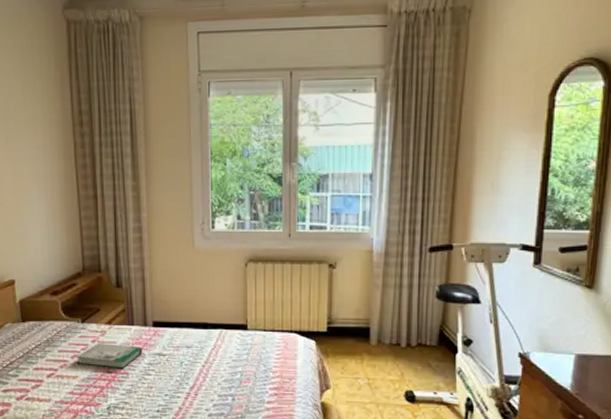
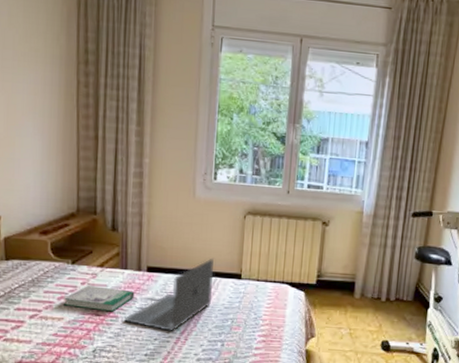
laptop: none [135,309,218,388] -> present [124,258,214,332]

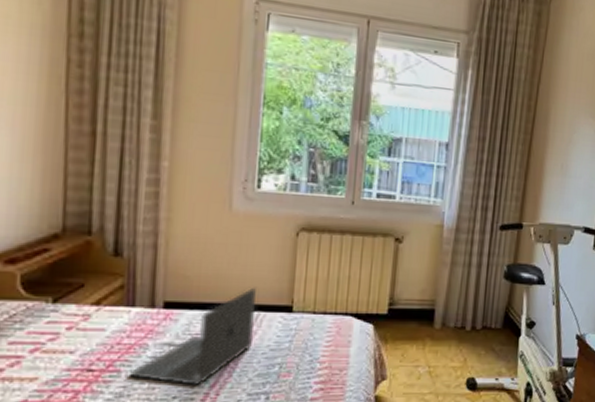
book: present [63,286,135,312] -> none [38,331,146,365]

